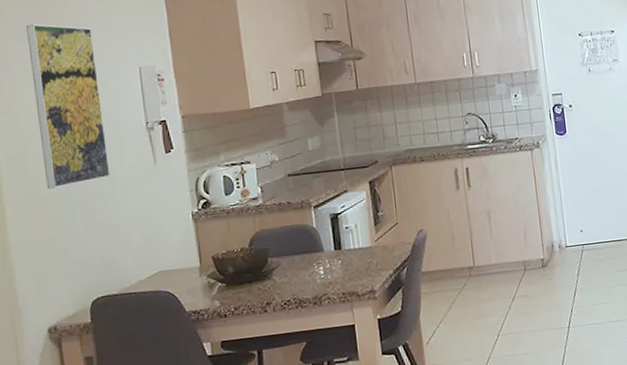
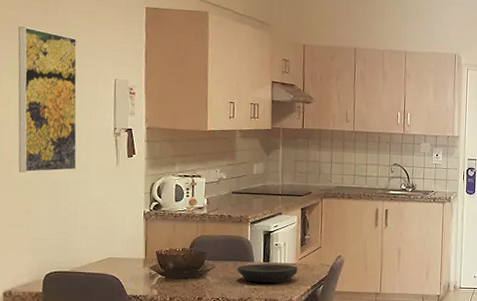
plate: none [306,249,376,276] -> present [237,264,298,283]

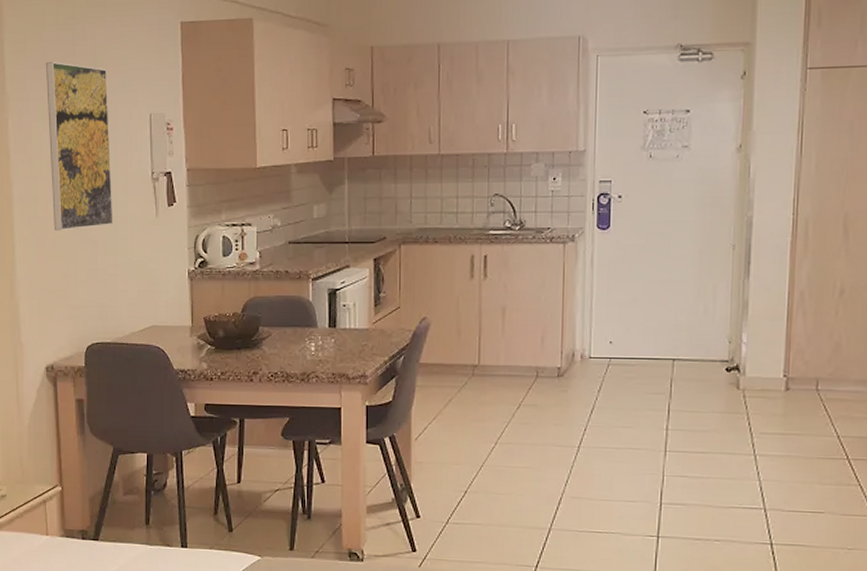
plate: present [237,264,298,283] -> none [297,330,372,353]

